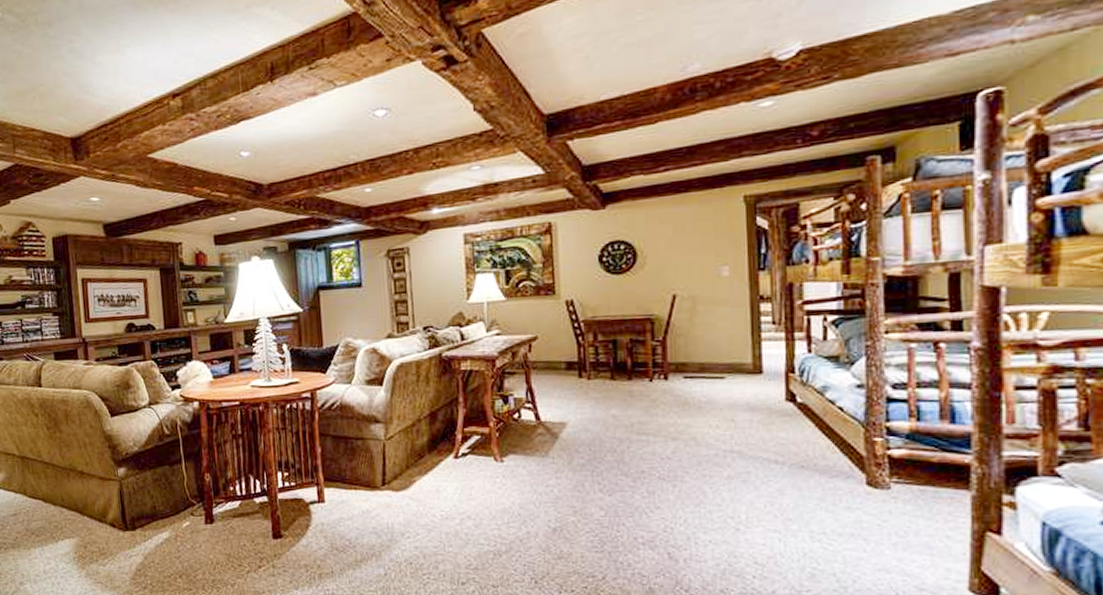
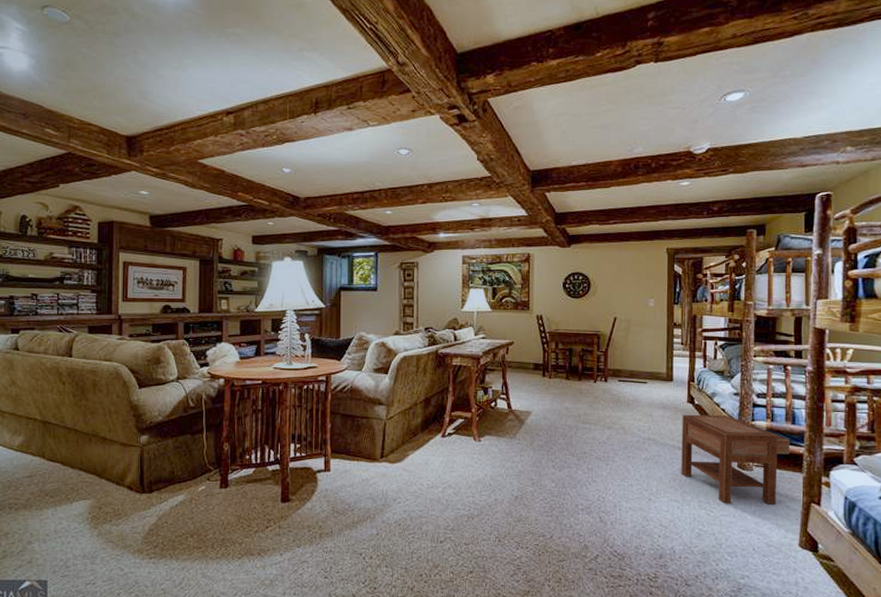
nightstand: none [779,416,948,534] -> present [681,414,790,504]

